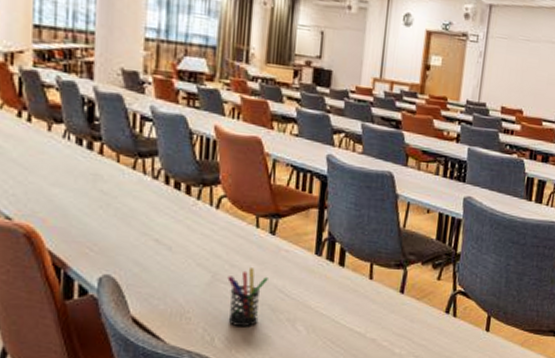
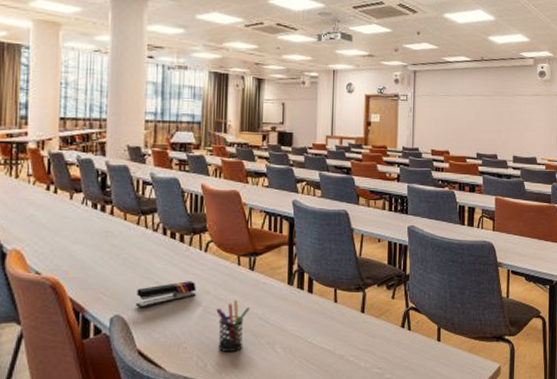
stapler: none [131,241,205,270] -> present [136,281,196,309]

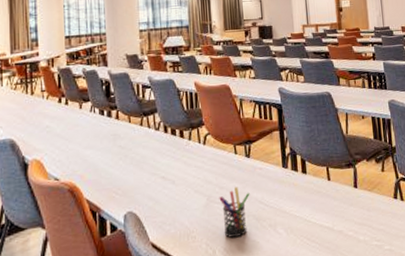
stapler: present [136,281,196,309] -> none [145,173,199,204]

